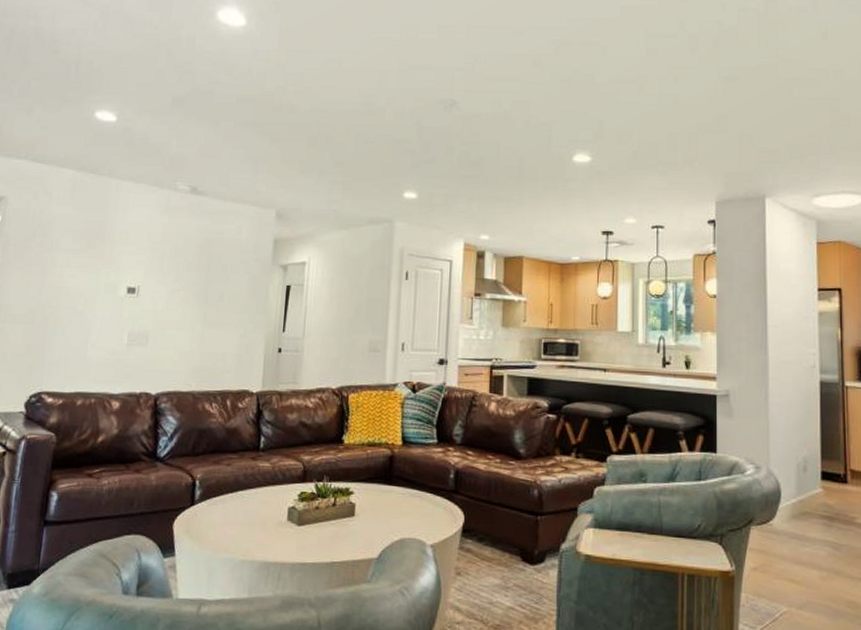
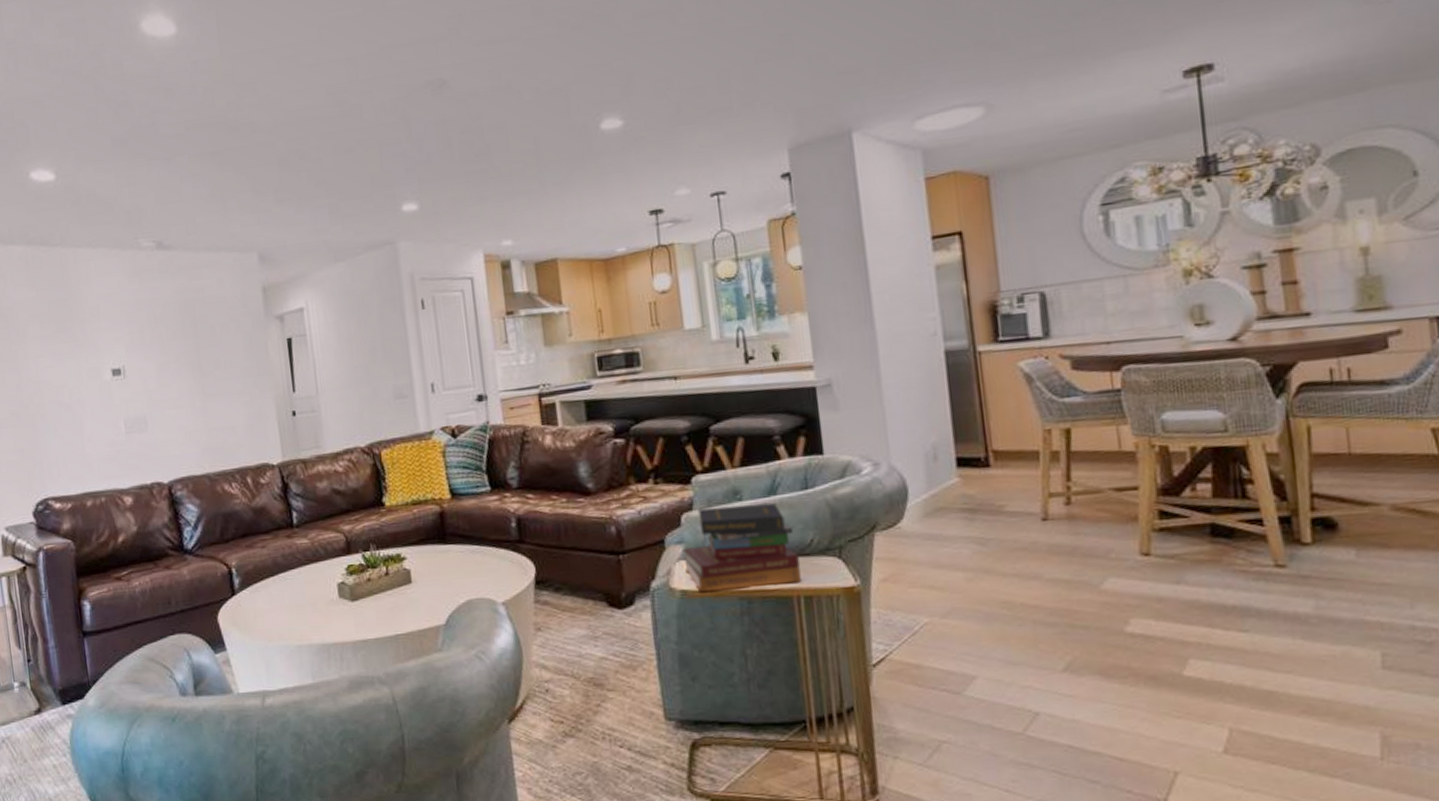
books: none [592,484,688,562] -> present [683,503,801,592]

